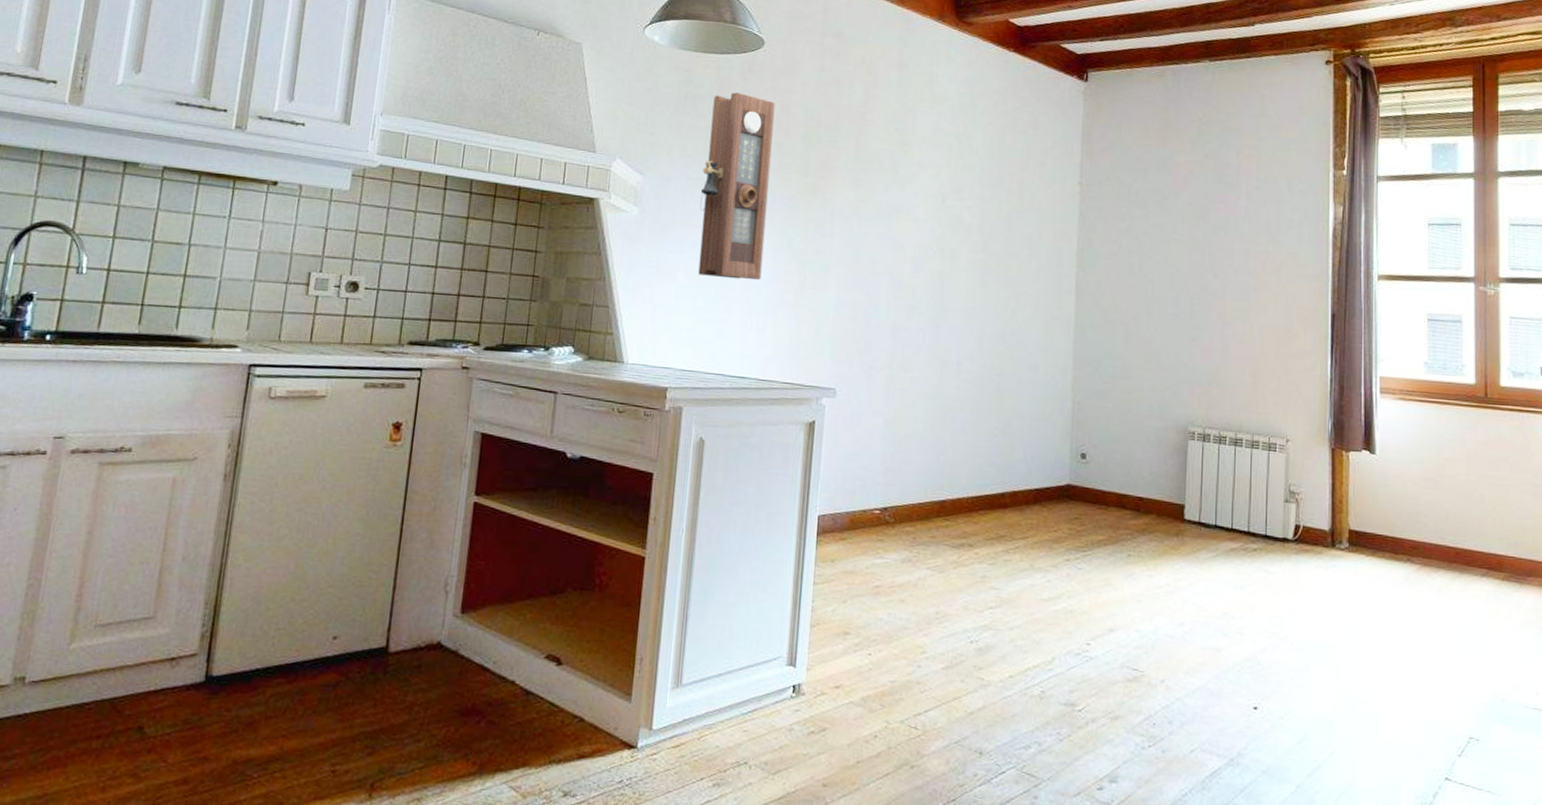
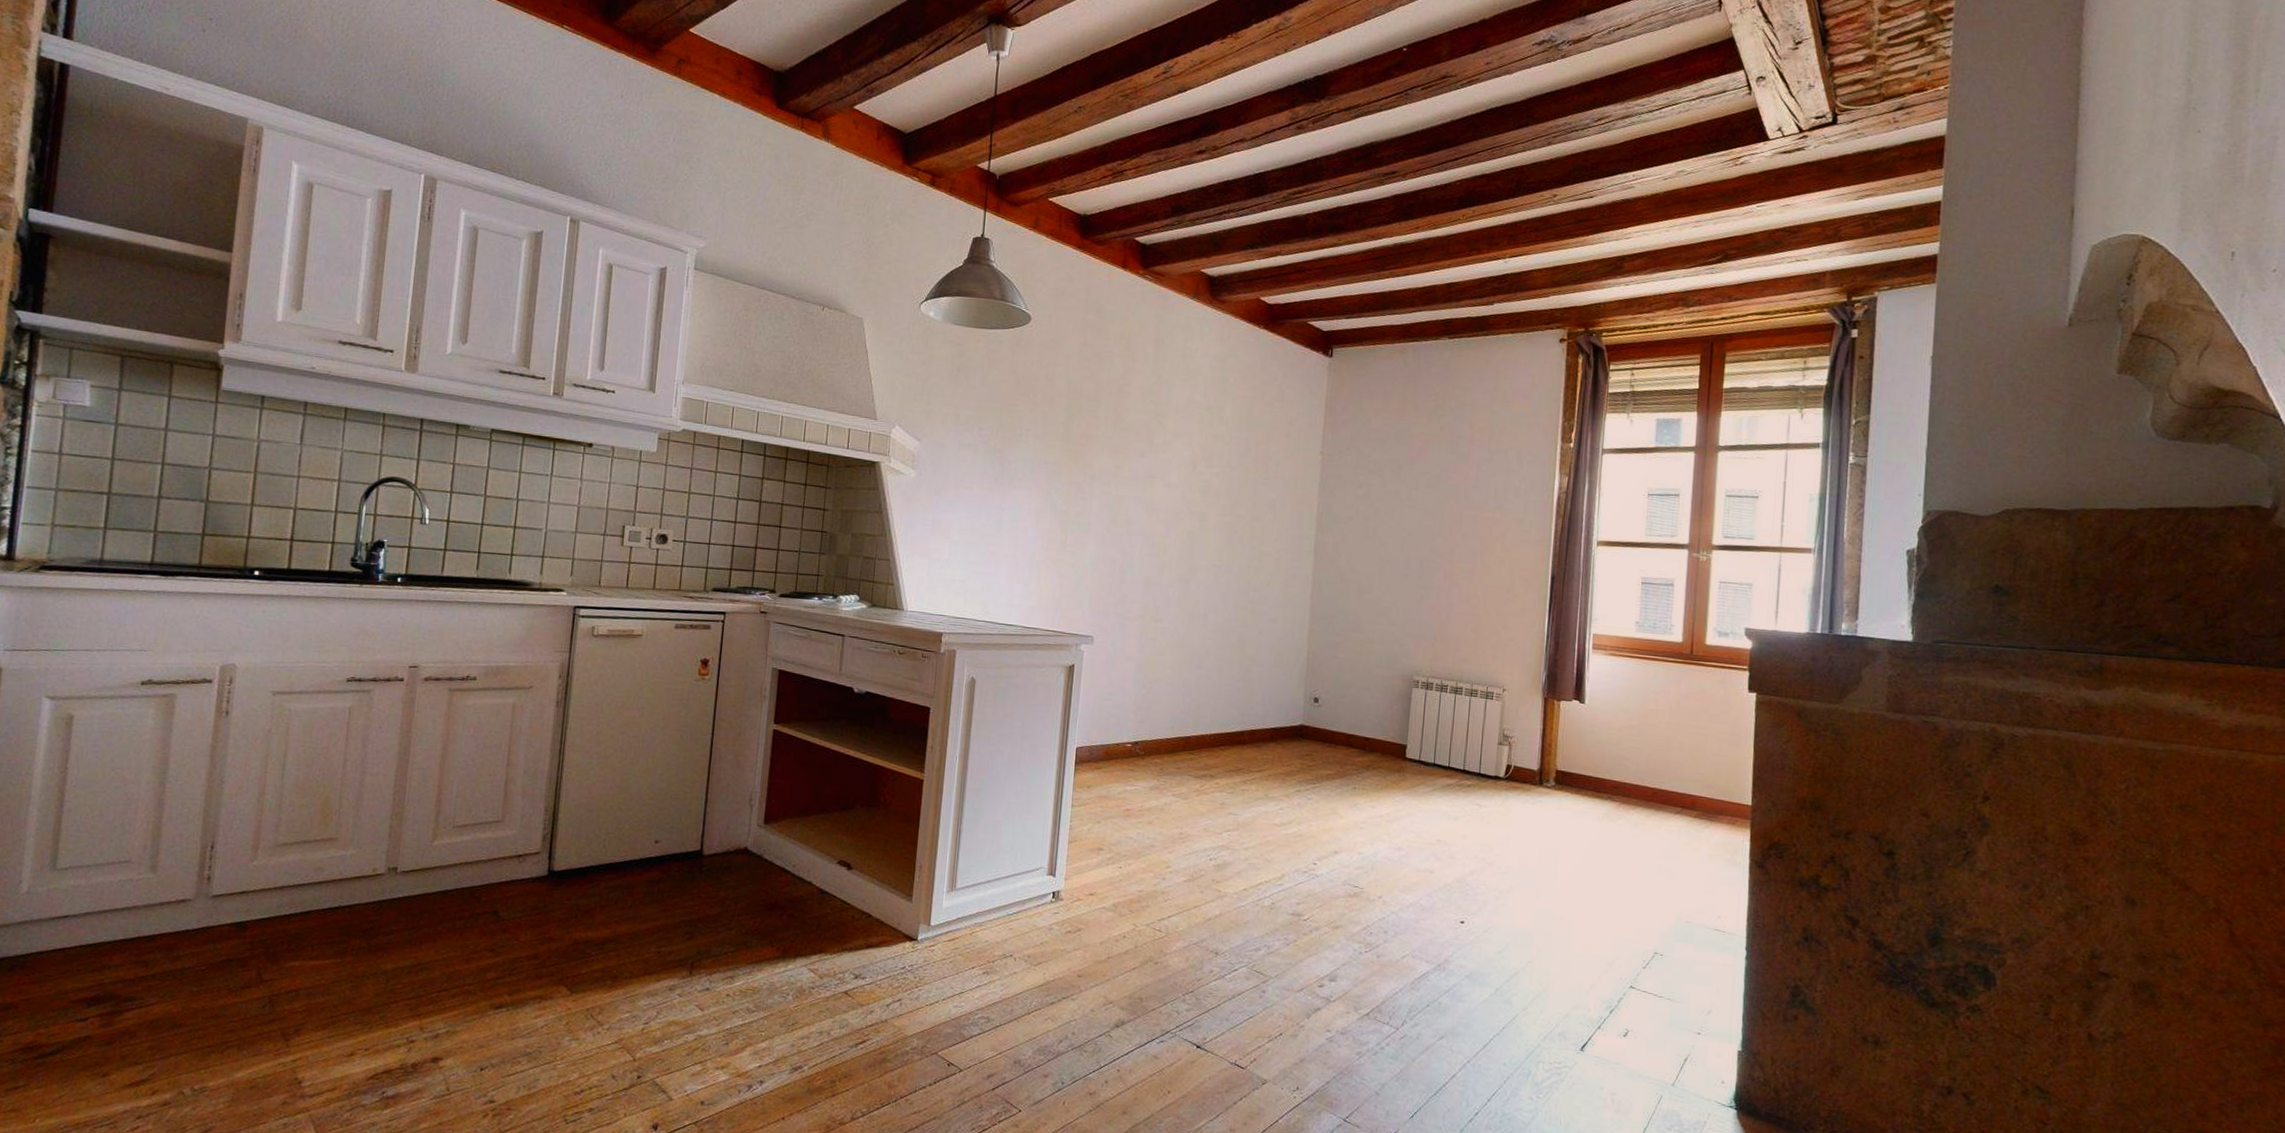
pendulum clock: present [698,92,775,281] -> none [970,365,1041,538]

